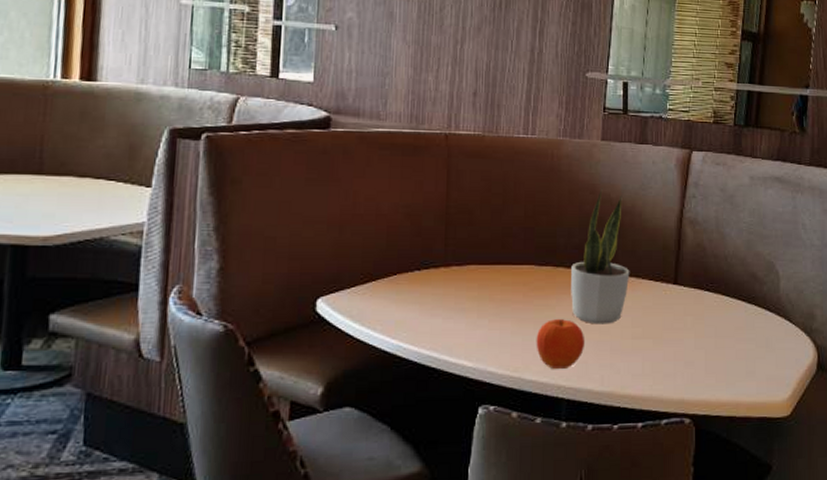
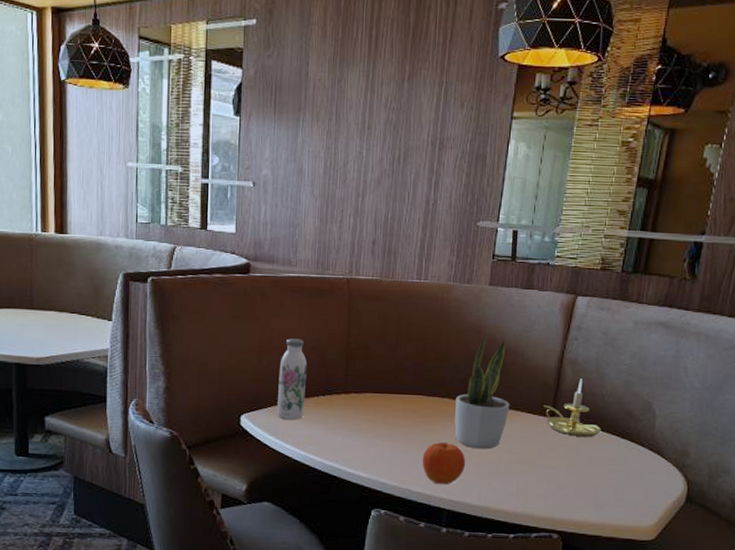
water bottle: none [363,203,400,302] -> present [277,338,308,420]
candle holder: none [665,239,727,305] -> present [543,379,602,438]

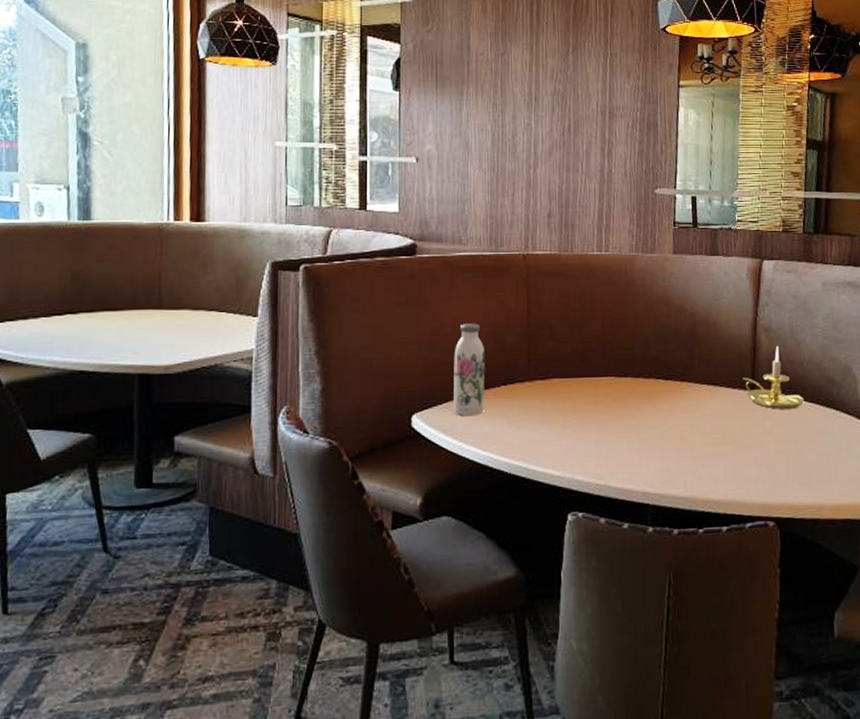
fruit: present [422,441,466,484] -> none [619,427,667,476]
potted plant: present [454,329,510,450] -> none [650,300,708,432]

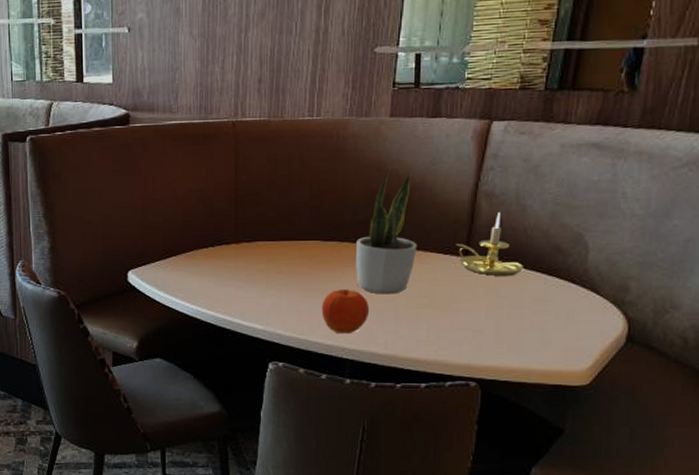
water bottle: present [454,323,485,417] -> none [165,189,194,274]
fruit: none [619,427,667,476] -> present [321,288,370,333]
potted plant: none [650,300,708,432] -> present [356,165,418,295]

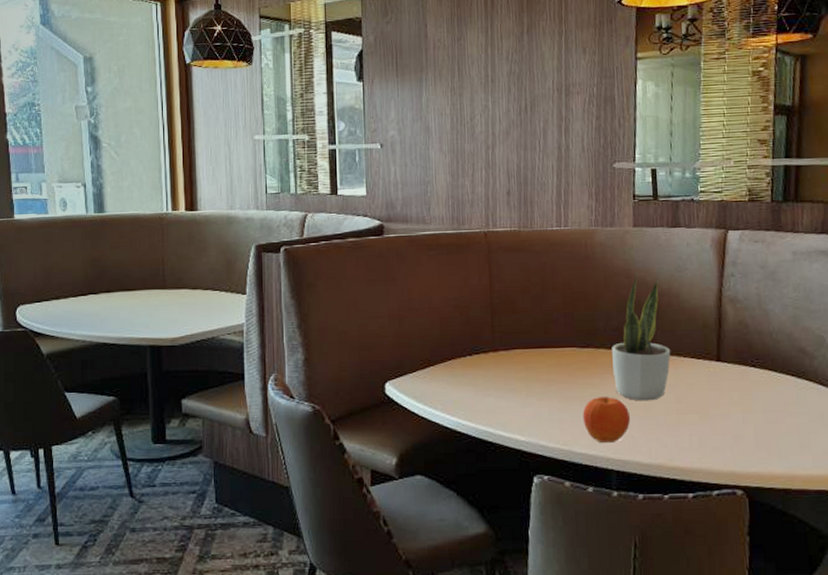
candle holder: present [456,212,524,277] -> none [707,317,774,381]

